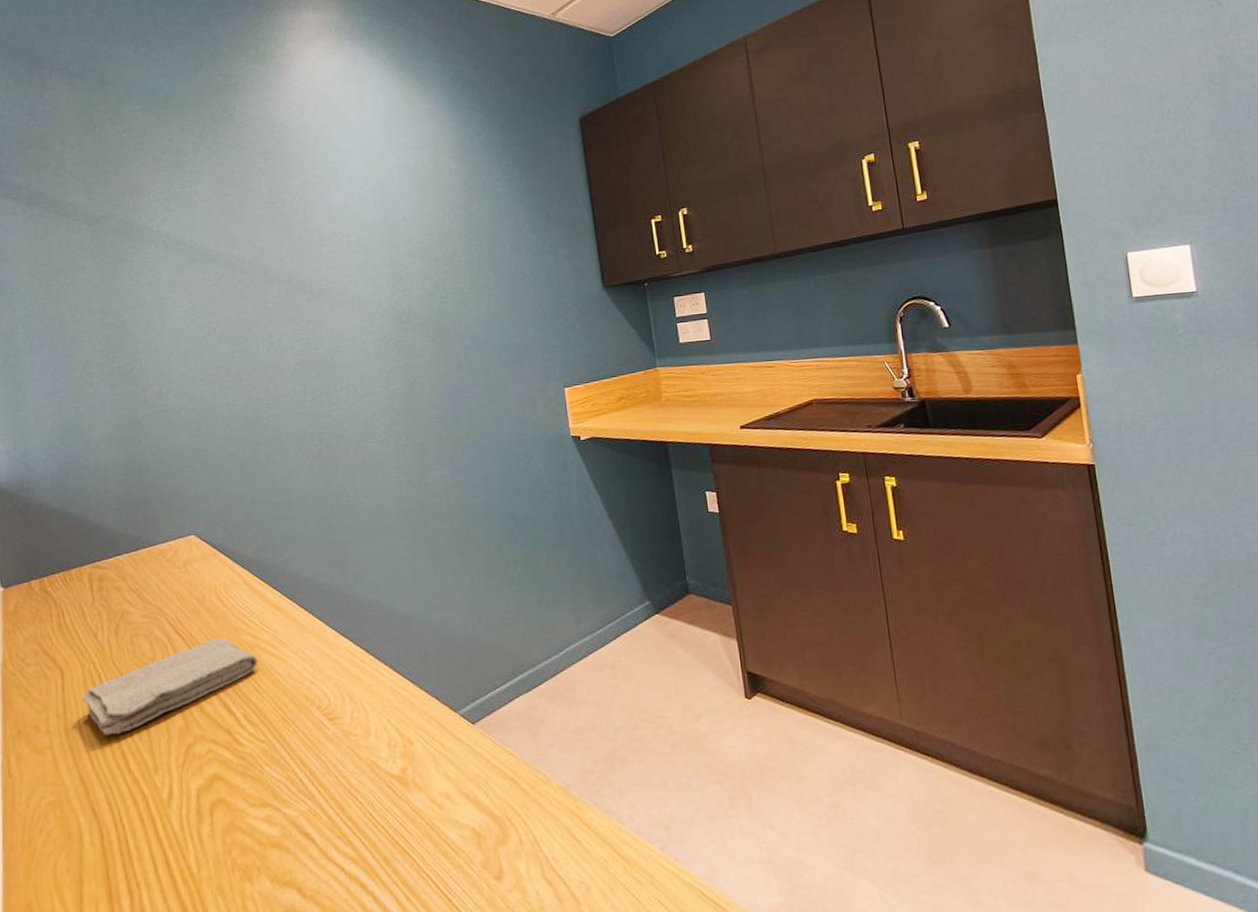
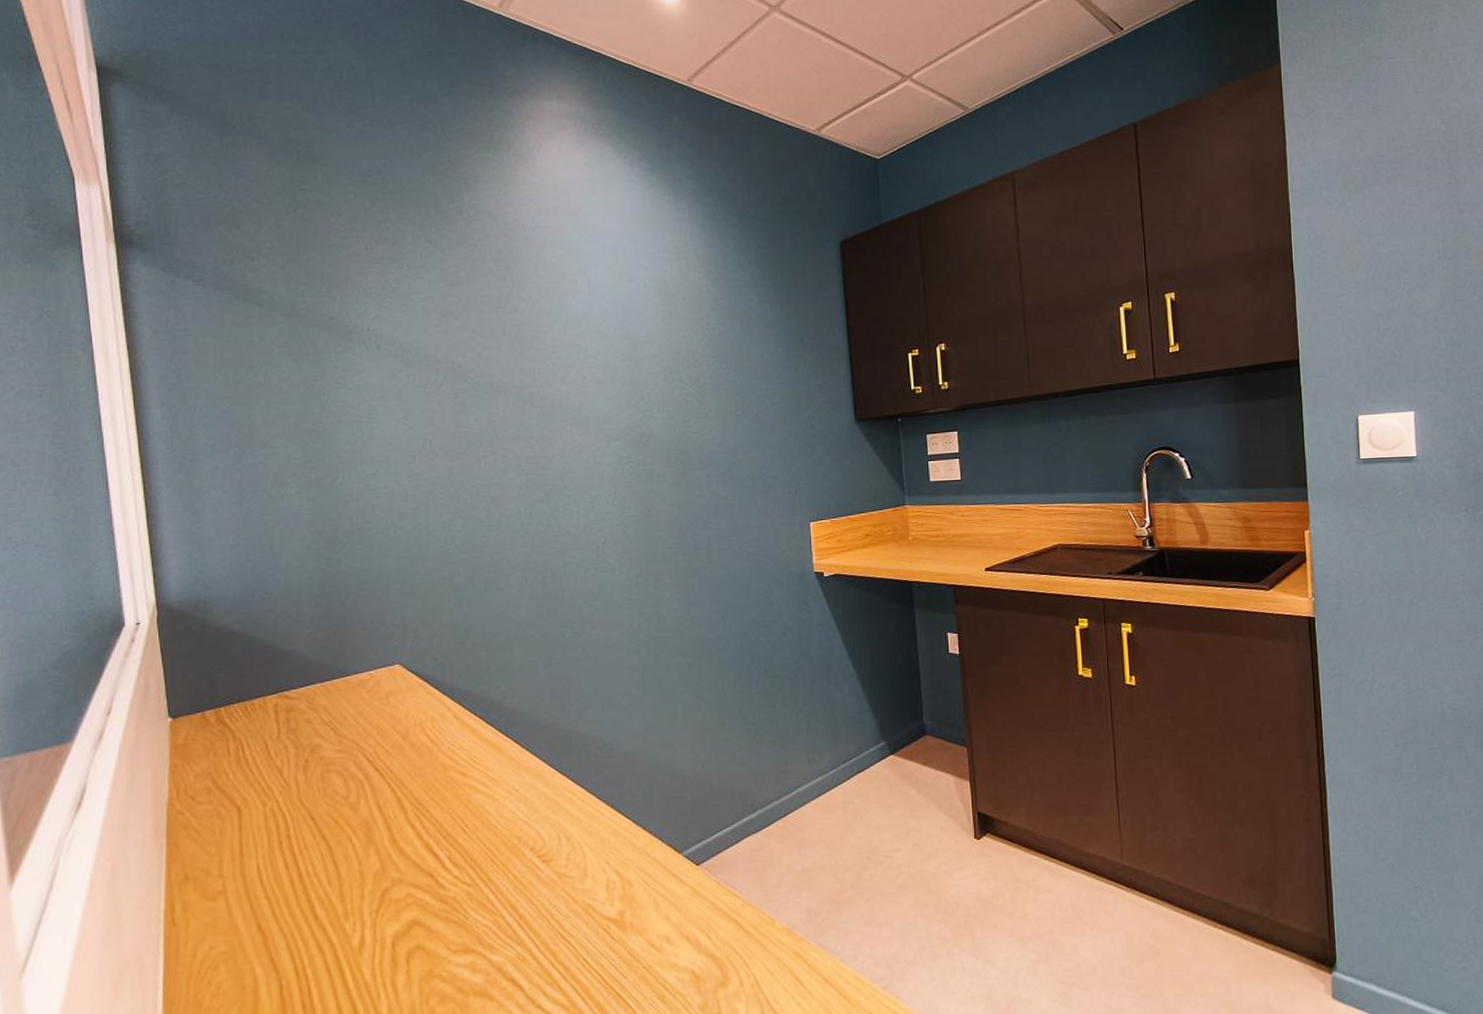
washcloth: present [82,637,258,736] -> none [263,775,467,880]

